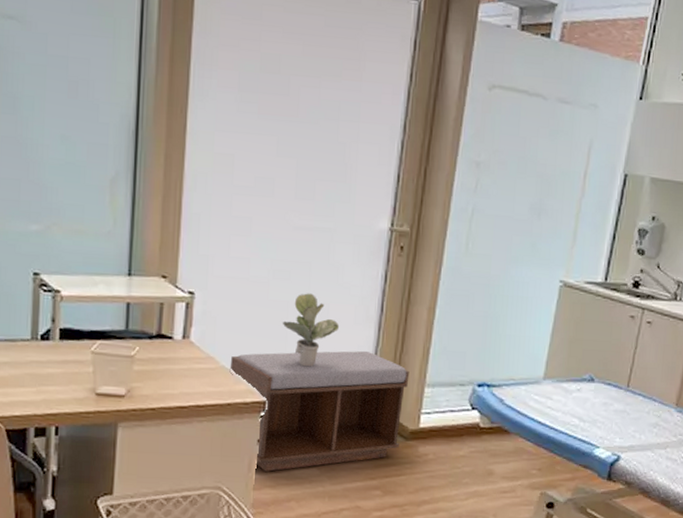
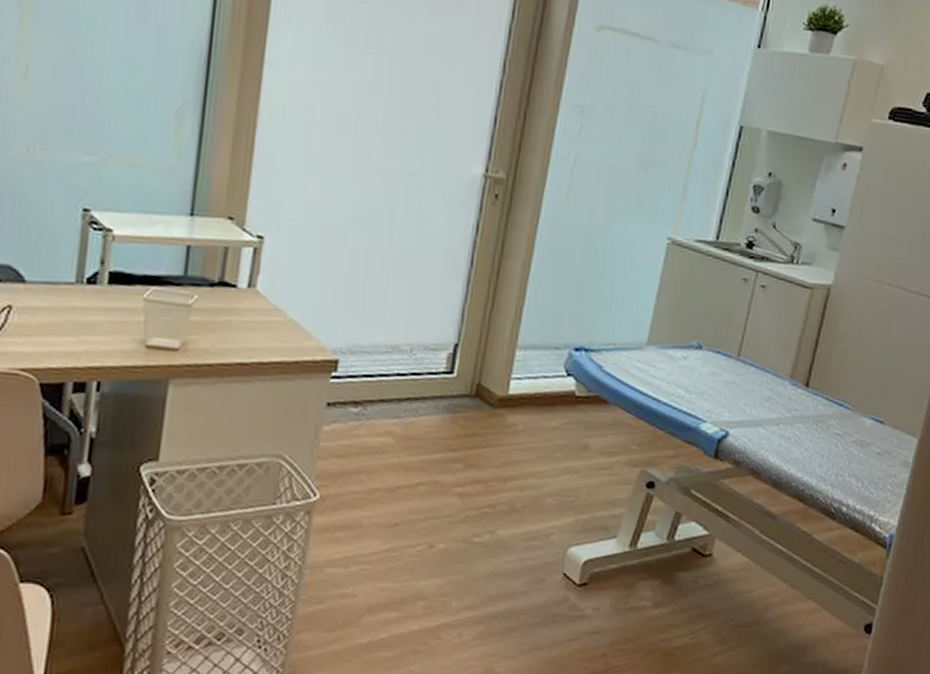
bench: present [229,351,410,472] -> none [299,306,500,439]
potted plant: present [283,293,340,367] -> none [361,242,424,323]

